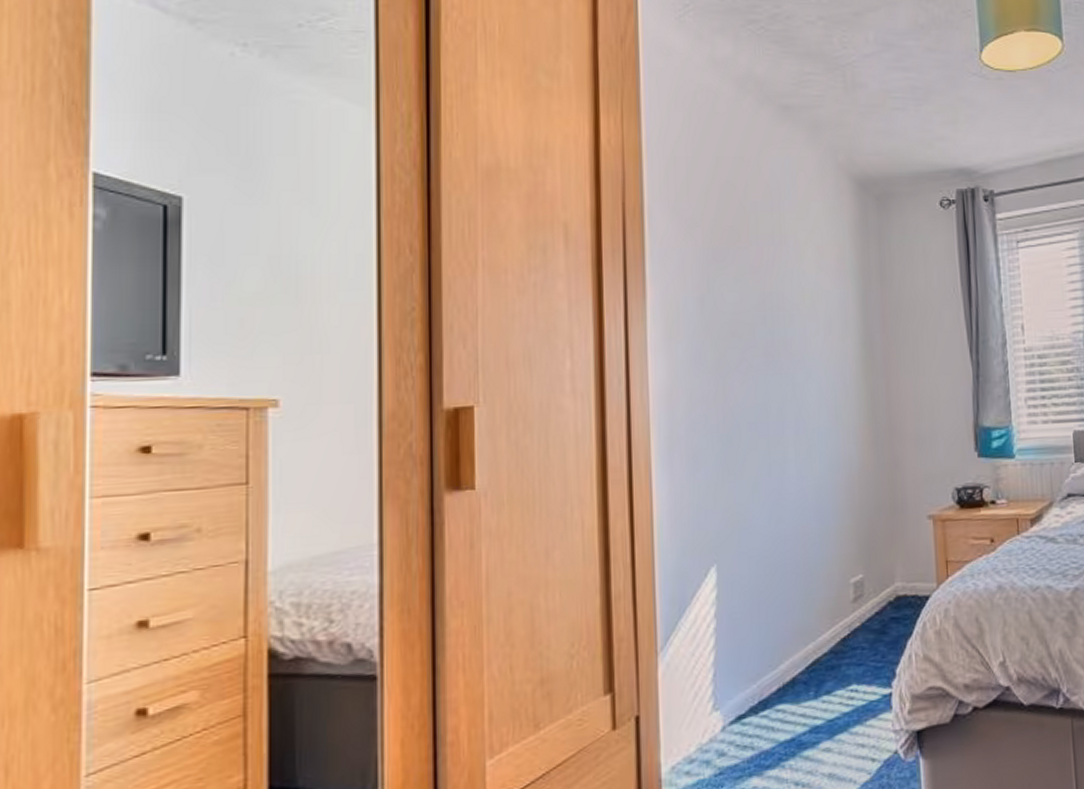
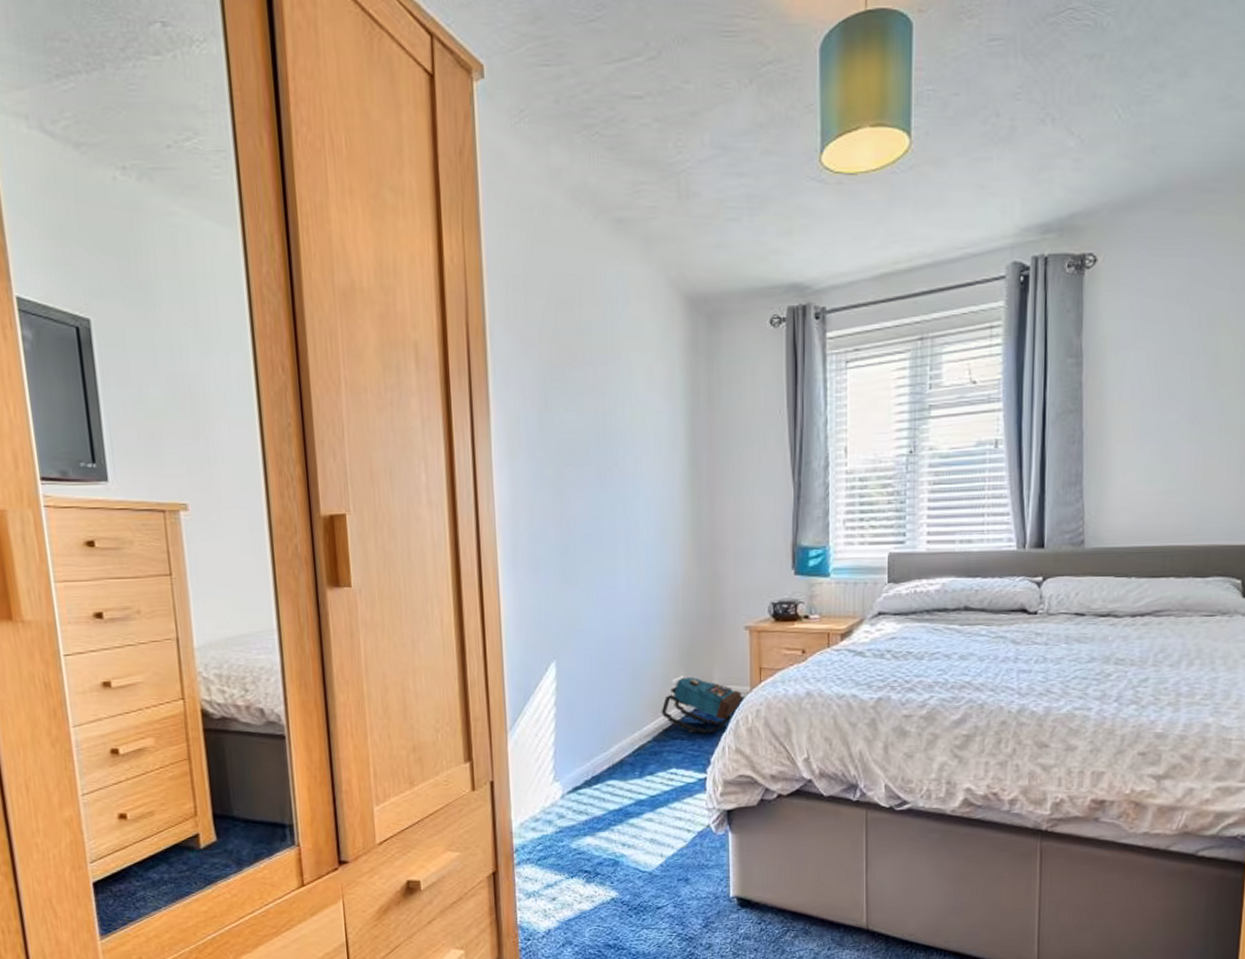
backpack: none [838,575,928,642] -> present [661,676,742,735]

